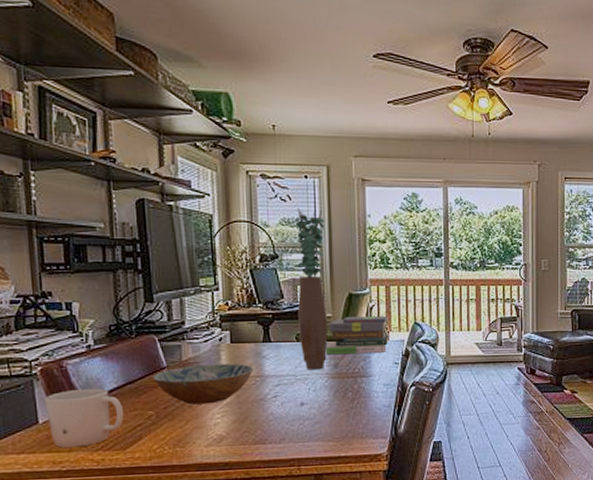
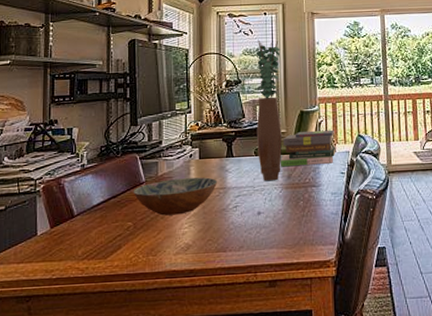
mug: present [45,388,125,448] -> none [44,202,108,258]

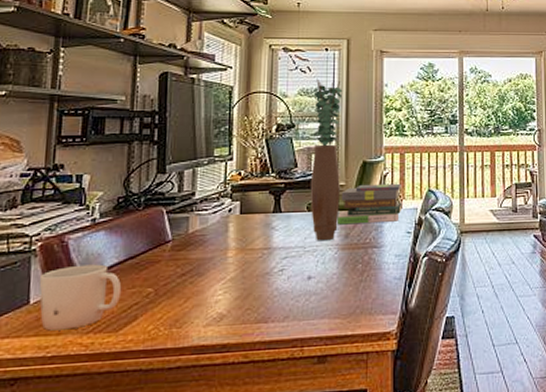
mug: none [44,202,108,258] -> present [39,264,122,331]
bowl: present [133,177,218,216] -> none [156,236,262,280]

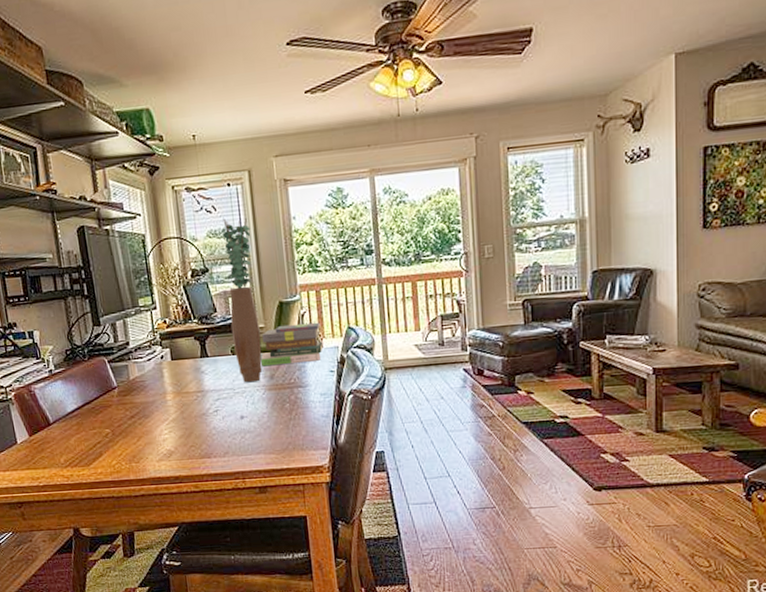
mug: present [39,264,122,331] -> none [20,409,86,465]

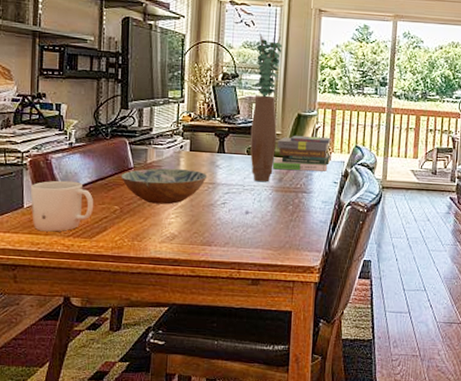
mug: none [20,409,86,465] -> present [31,180,94,232]
bowl: none [106,380,195,422] -> present [121,168,208,205]

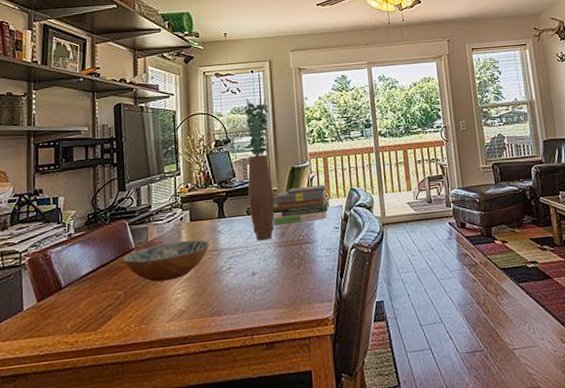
mug: present [31,180,94,232] -> none [31,272,97,333]

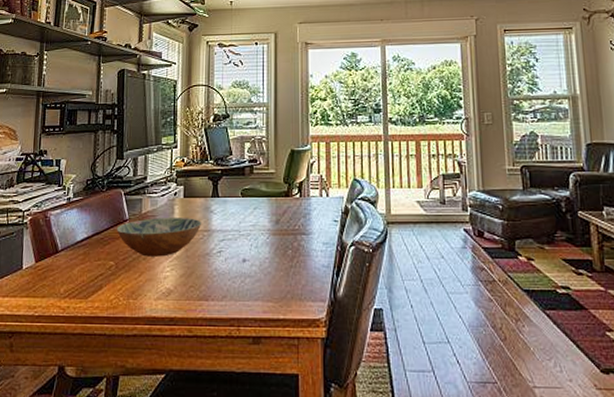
vase: present [244,98,275,241] -> none [243,72,271,226]
books: present [273,184,329,225] -> none [268,172,329,211]

